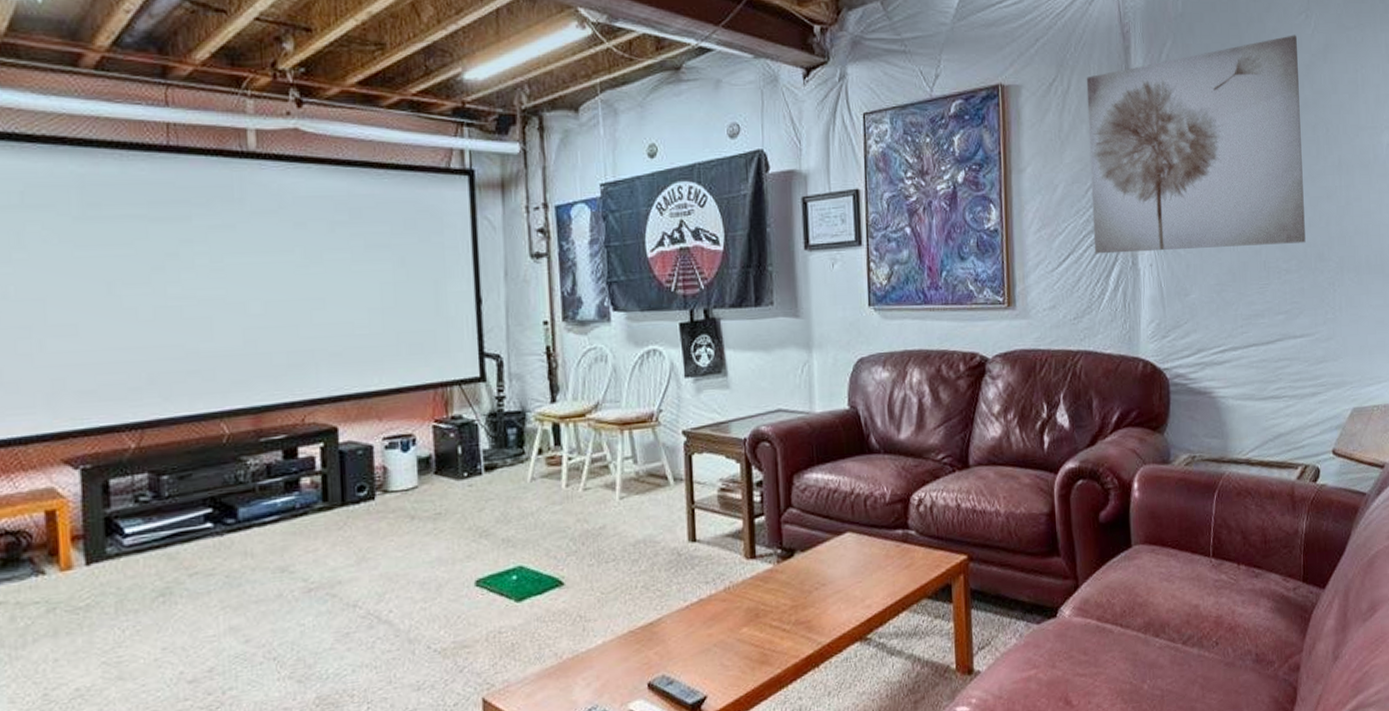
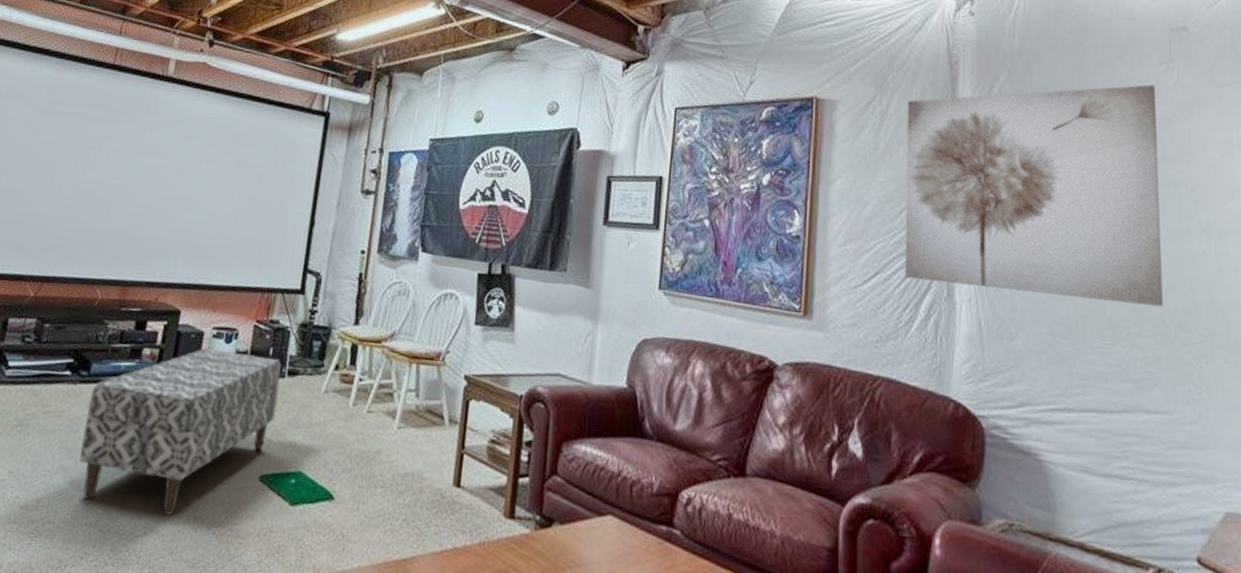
bench: none [245,457,480,654] -> present [79,348,281,515]

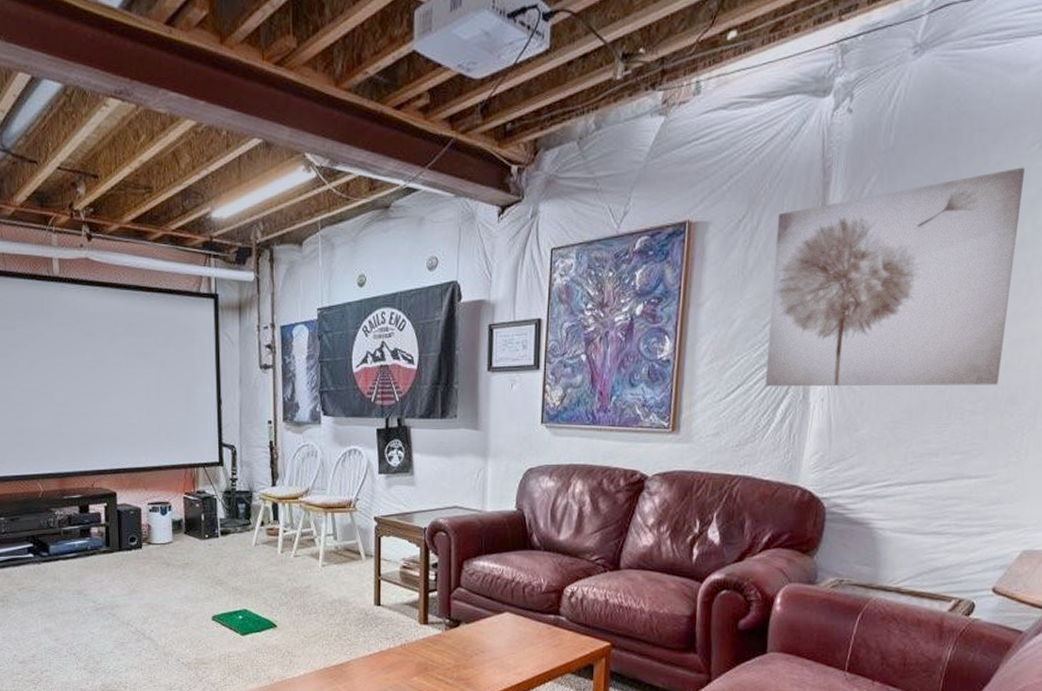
bench: present [79,348,281,515] -> none [55,521,216,654]

